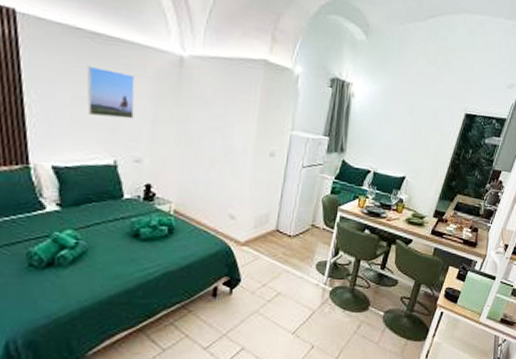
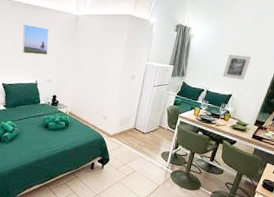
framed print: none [393,121,427,158] -> present [222,54,251,81]

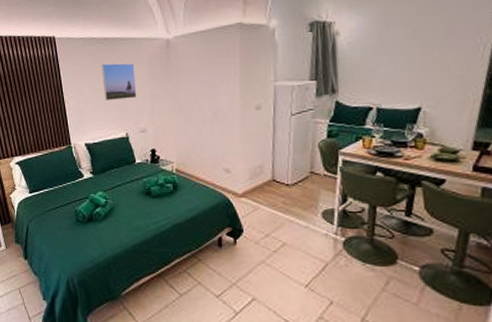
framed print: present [222,54,251,81] -> none [398,44,442,84]

